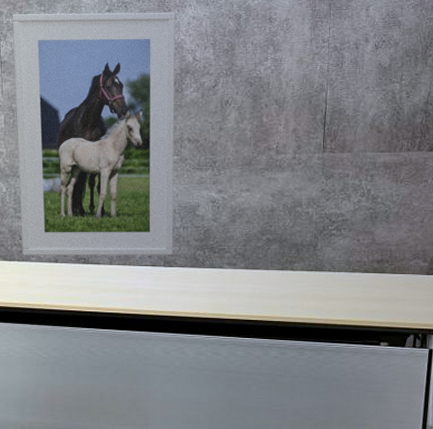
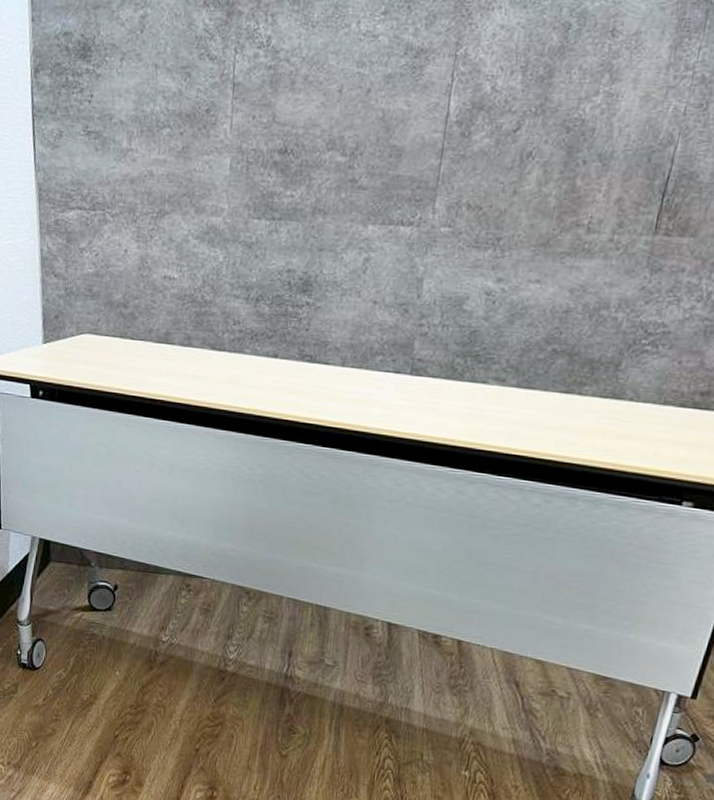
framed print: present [12,12,176,256] -> none [234,14,477,361]

